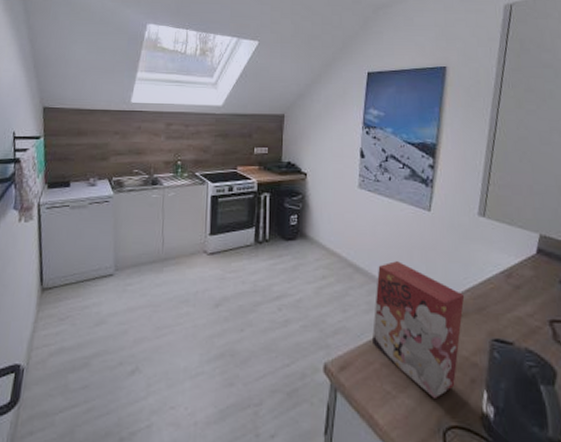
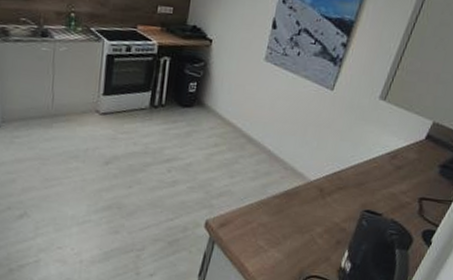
cereal box: present [372,261,465,398] -> none [254,135,348,254]

